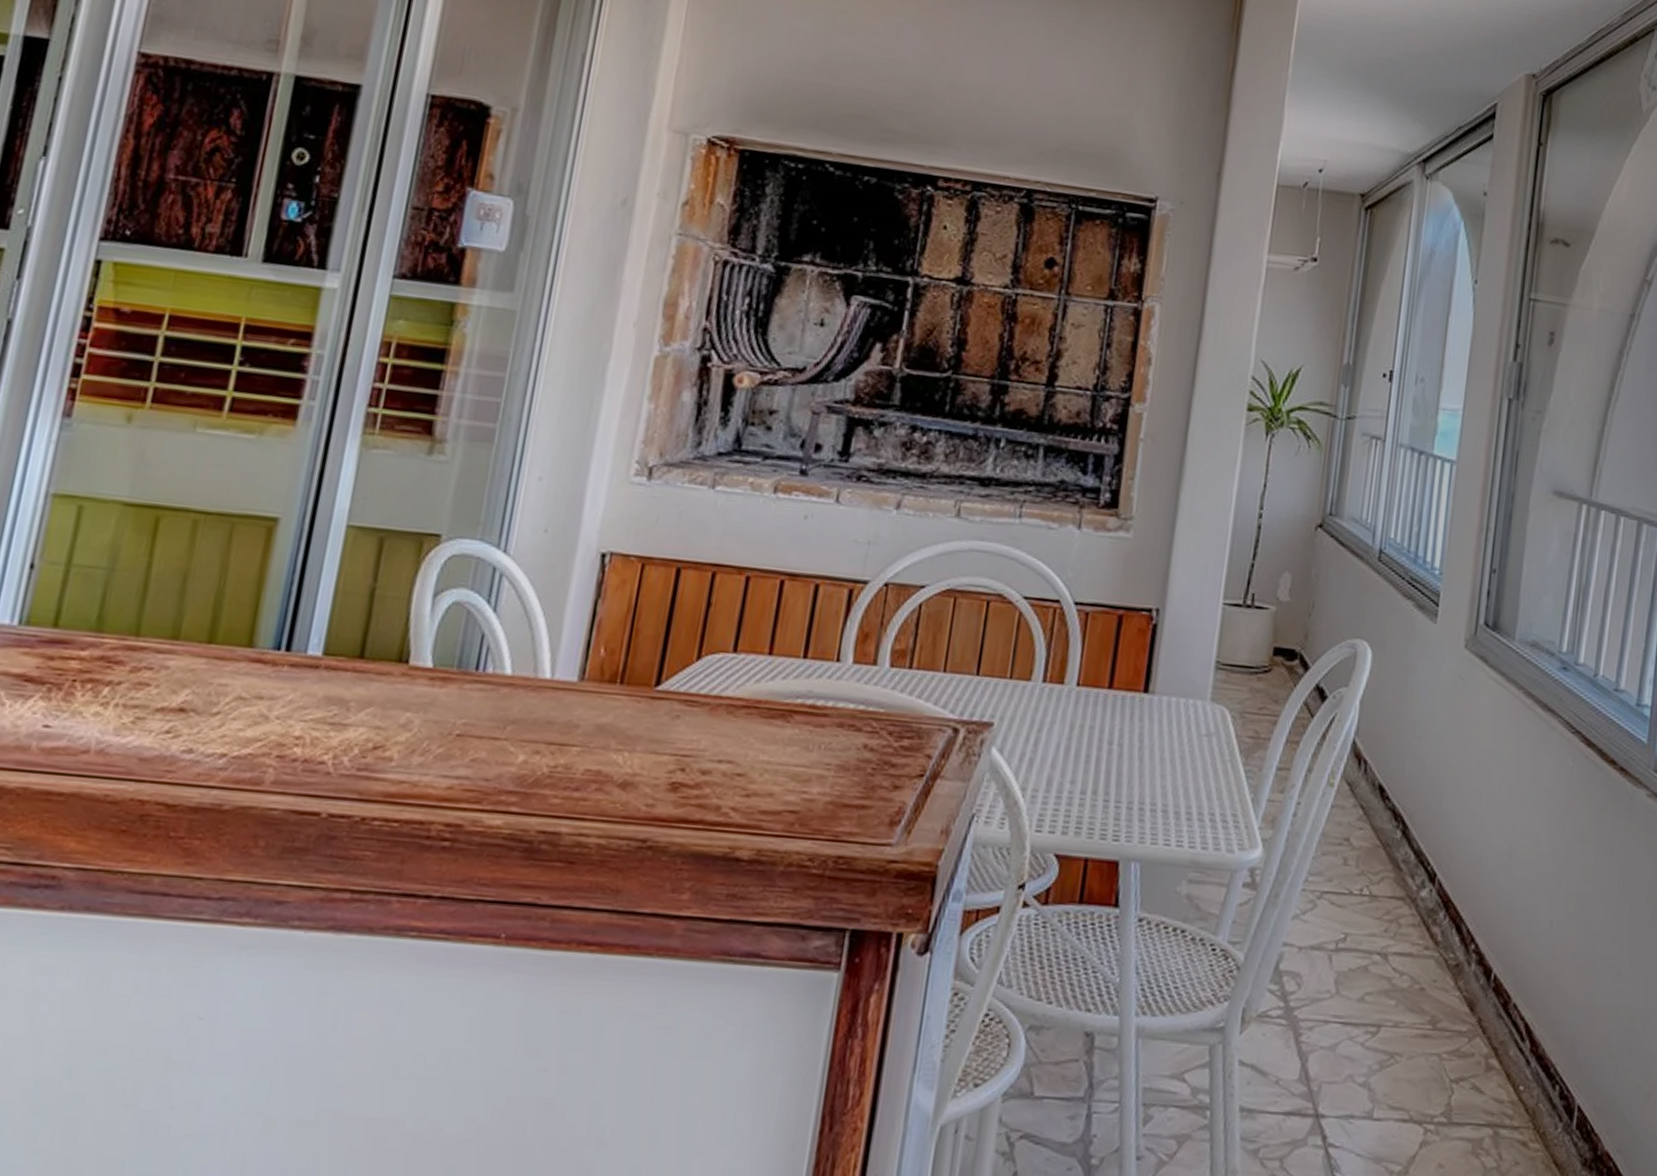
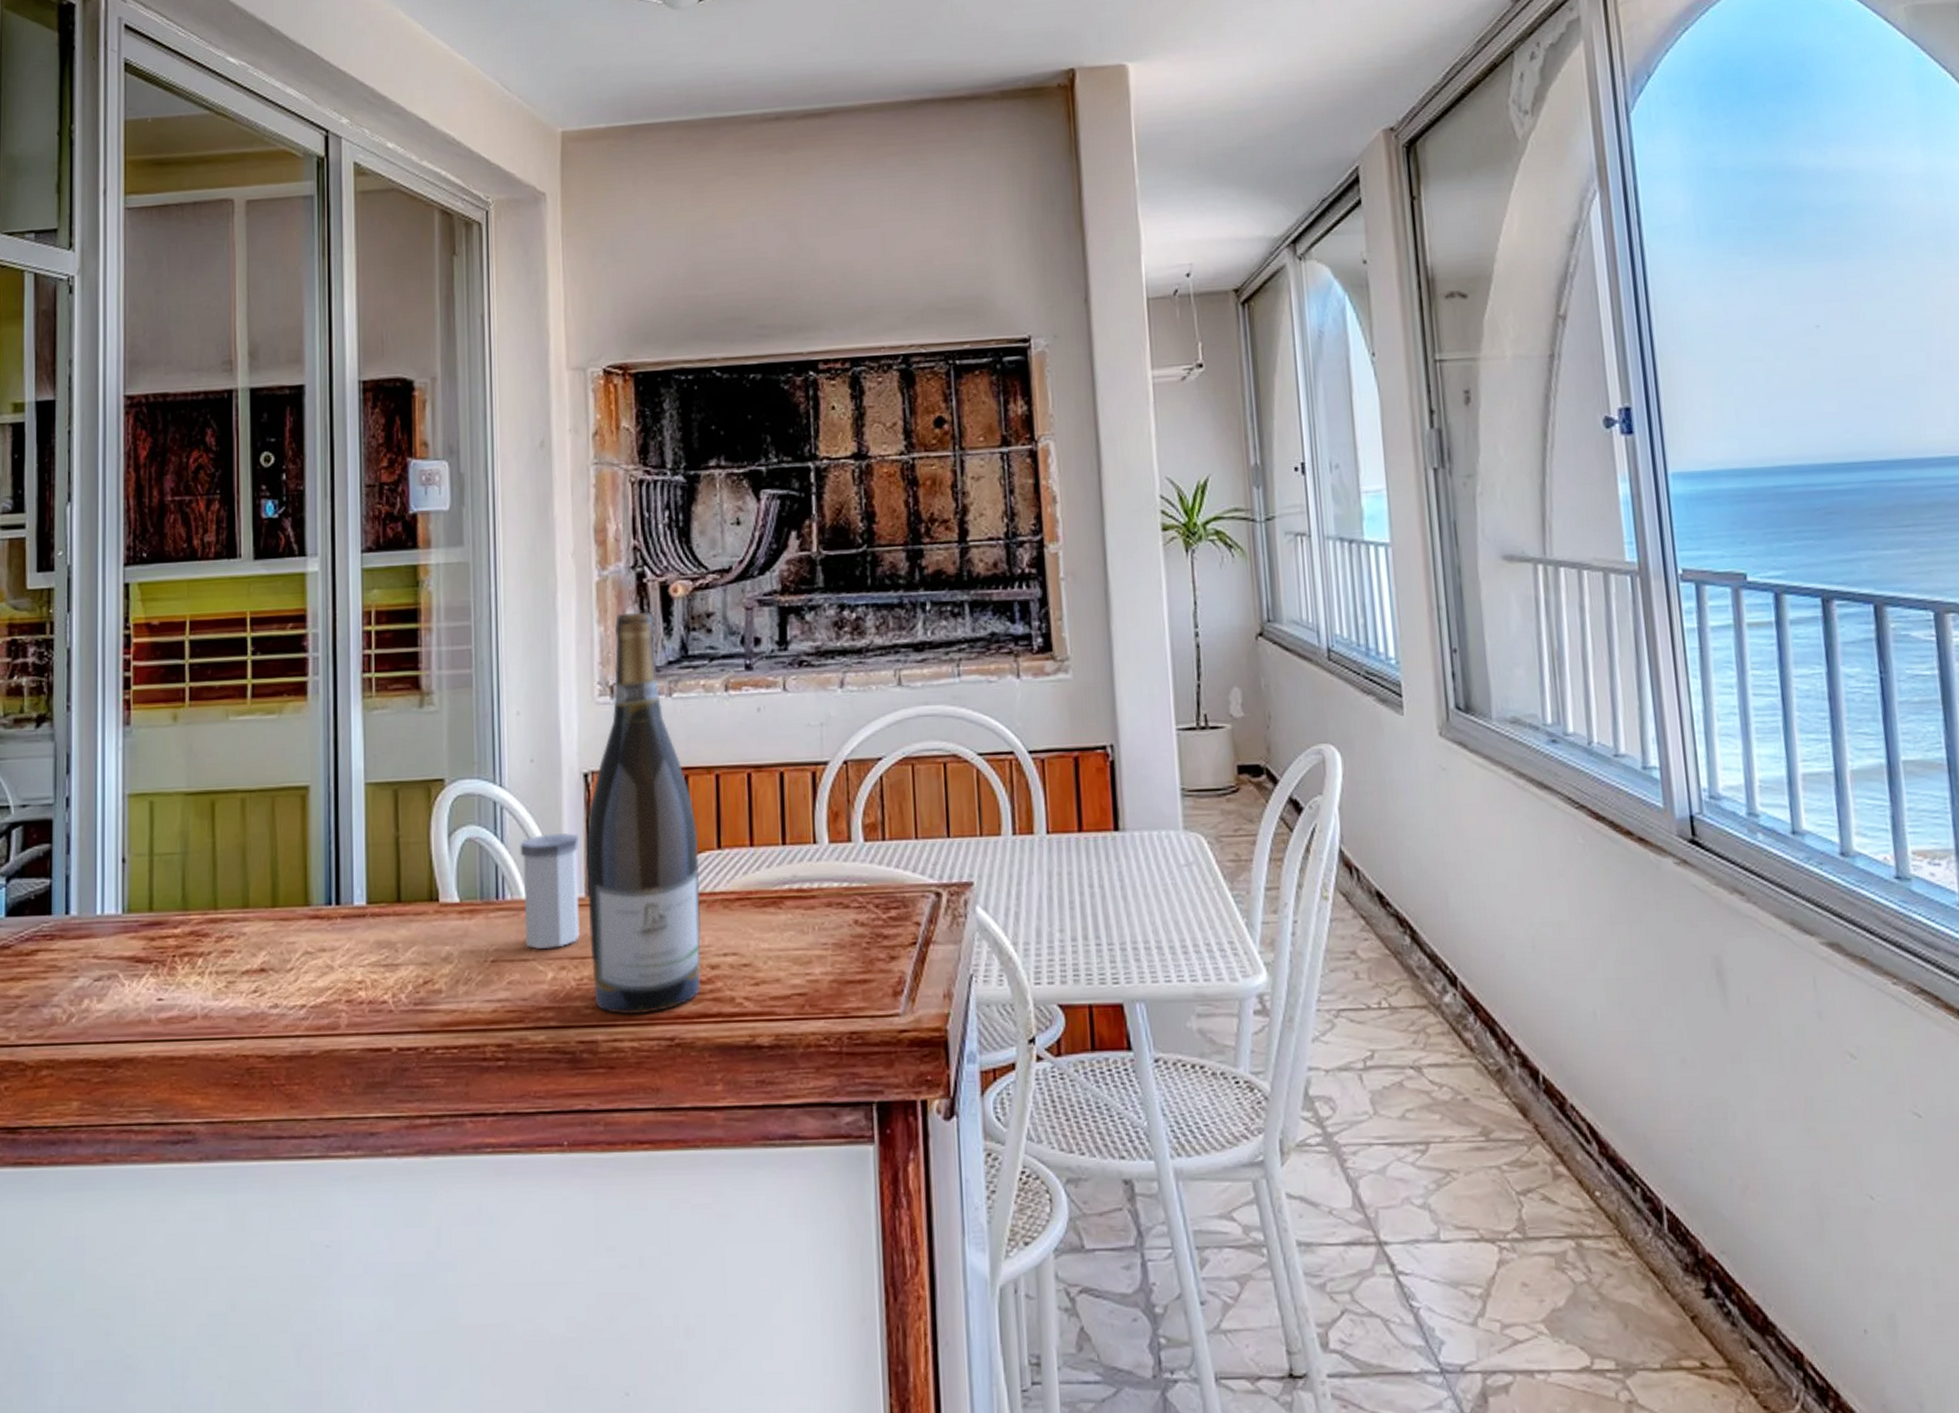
salt shaker: none [500,609,583,730] -> present [520,833,580,949]
wine bottle: none [567,394,717,812] -> present [586,613,702,1014]

